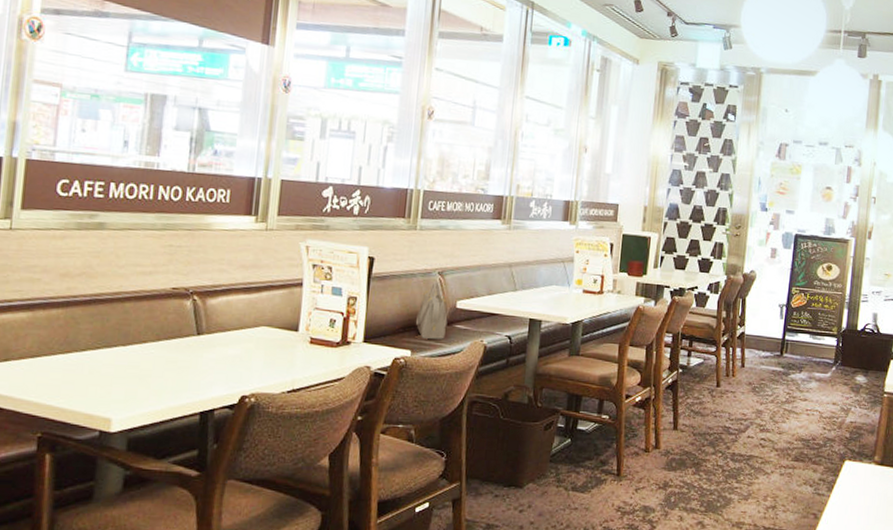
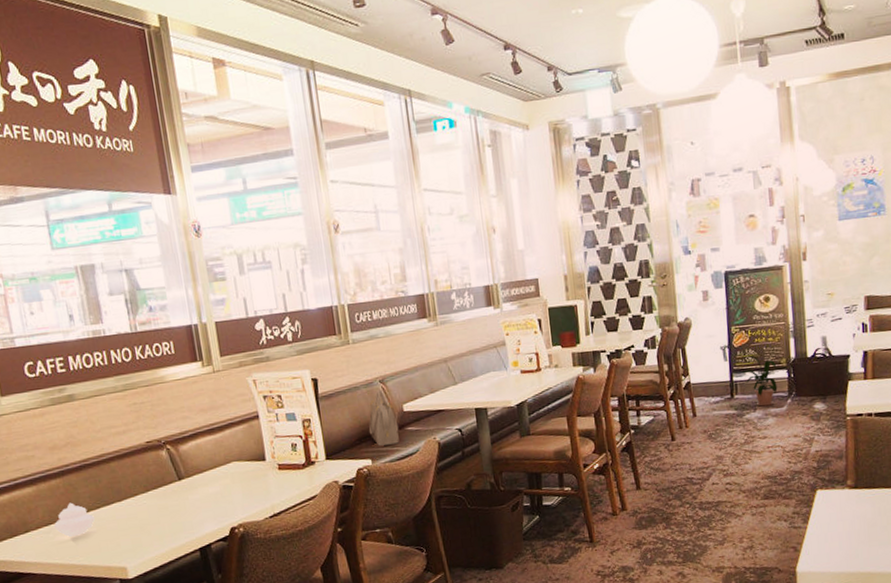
sugar bowl: none [39,337,90,375] -> present [53,502,95,537]
house plant: none [788,317,828,370] -> present [735,355,778,407]

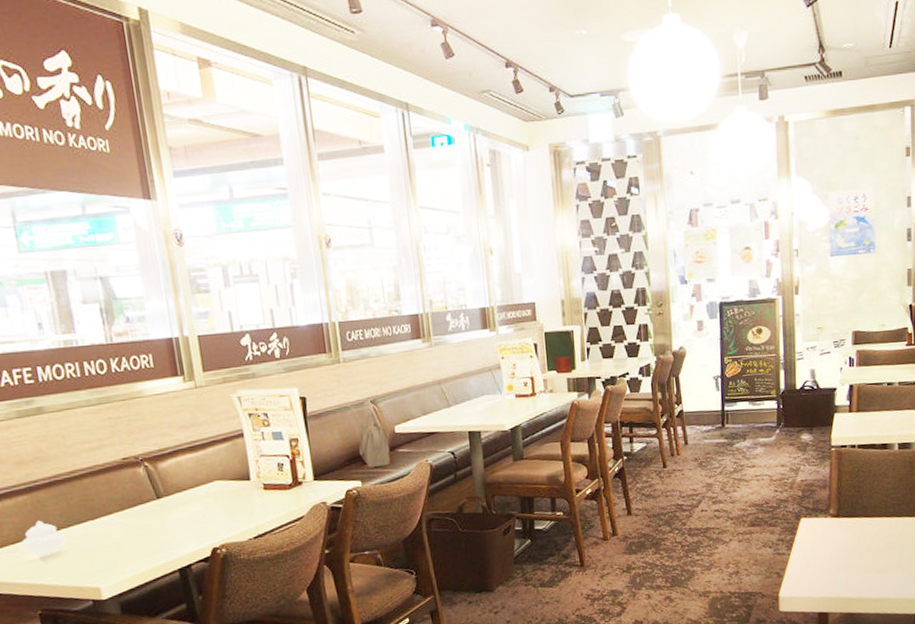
house plant: present [735,355,778,407] -> none [727,385,767,436]

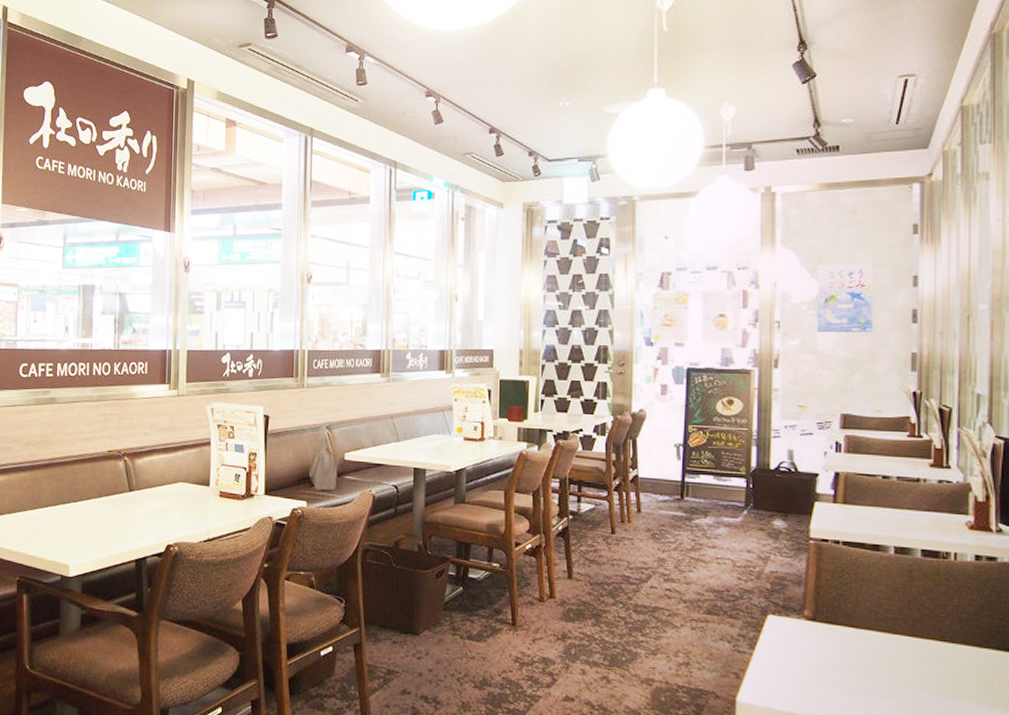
sugar bowl: present [20,520,66,556] -> none [15,496,51,528]

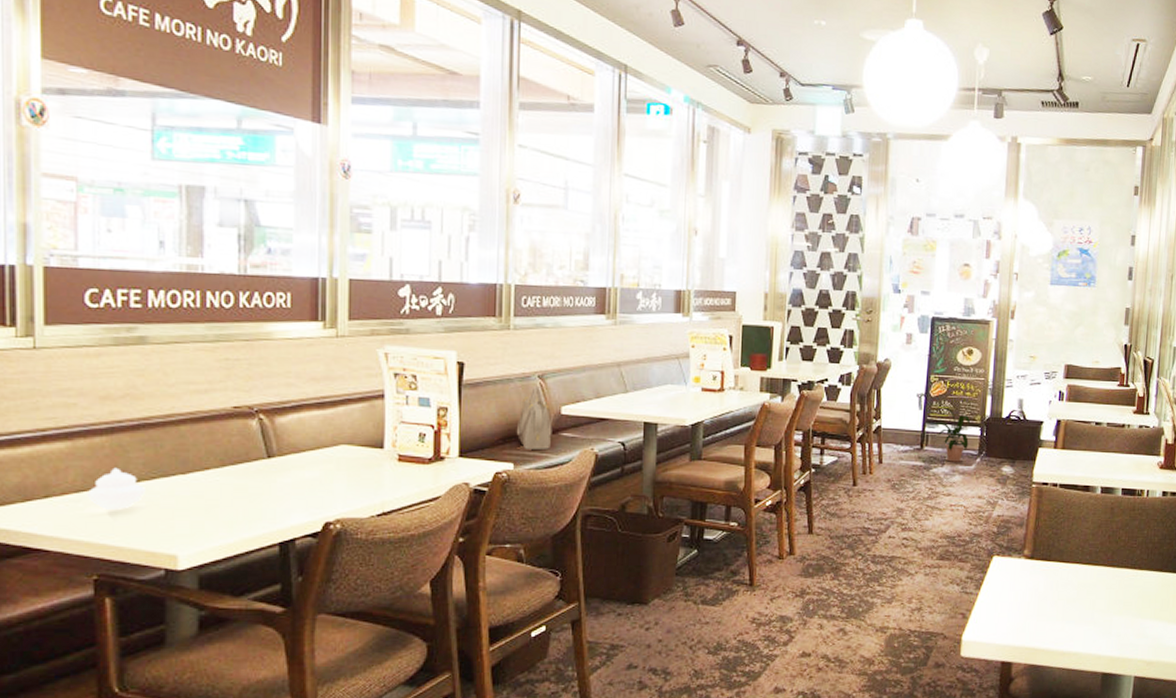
sugar bowl: none [15,496,51,528] -> present [86,467,145,509]
house plant: none [688,457,735,514] -> present [928,407,971,462]

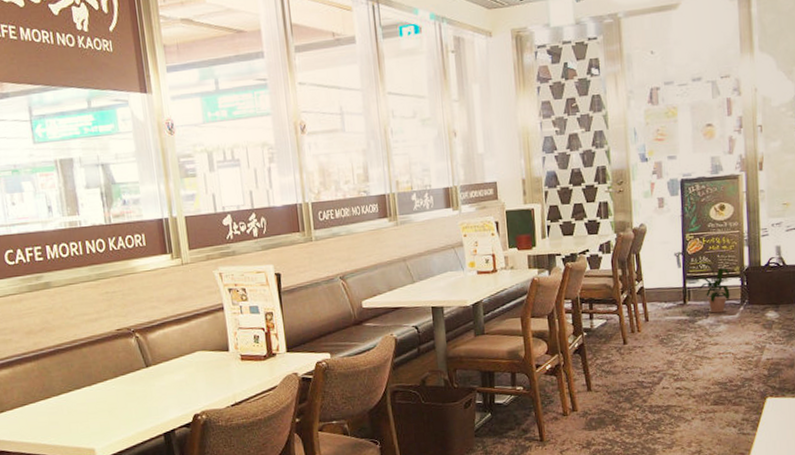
sugar bowl: present [86,467,145,509] -> none [27,385,66,418]
handbag: present [516,385,553,449] -> none [328,285,358,340]

